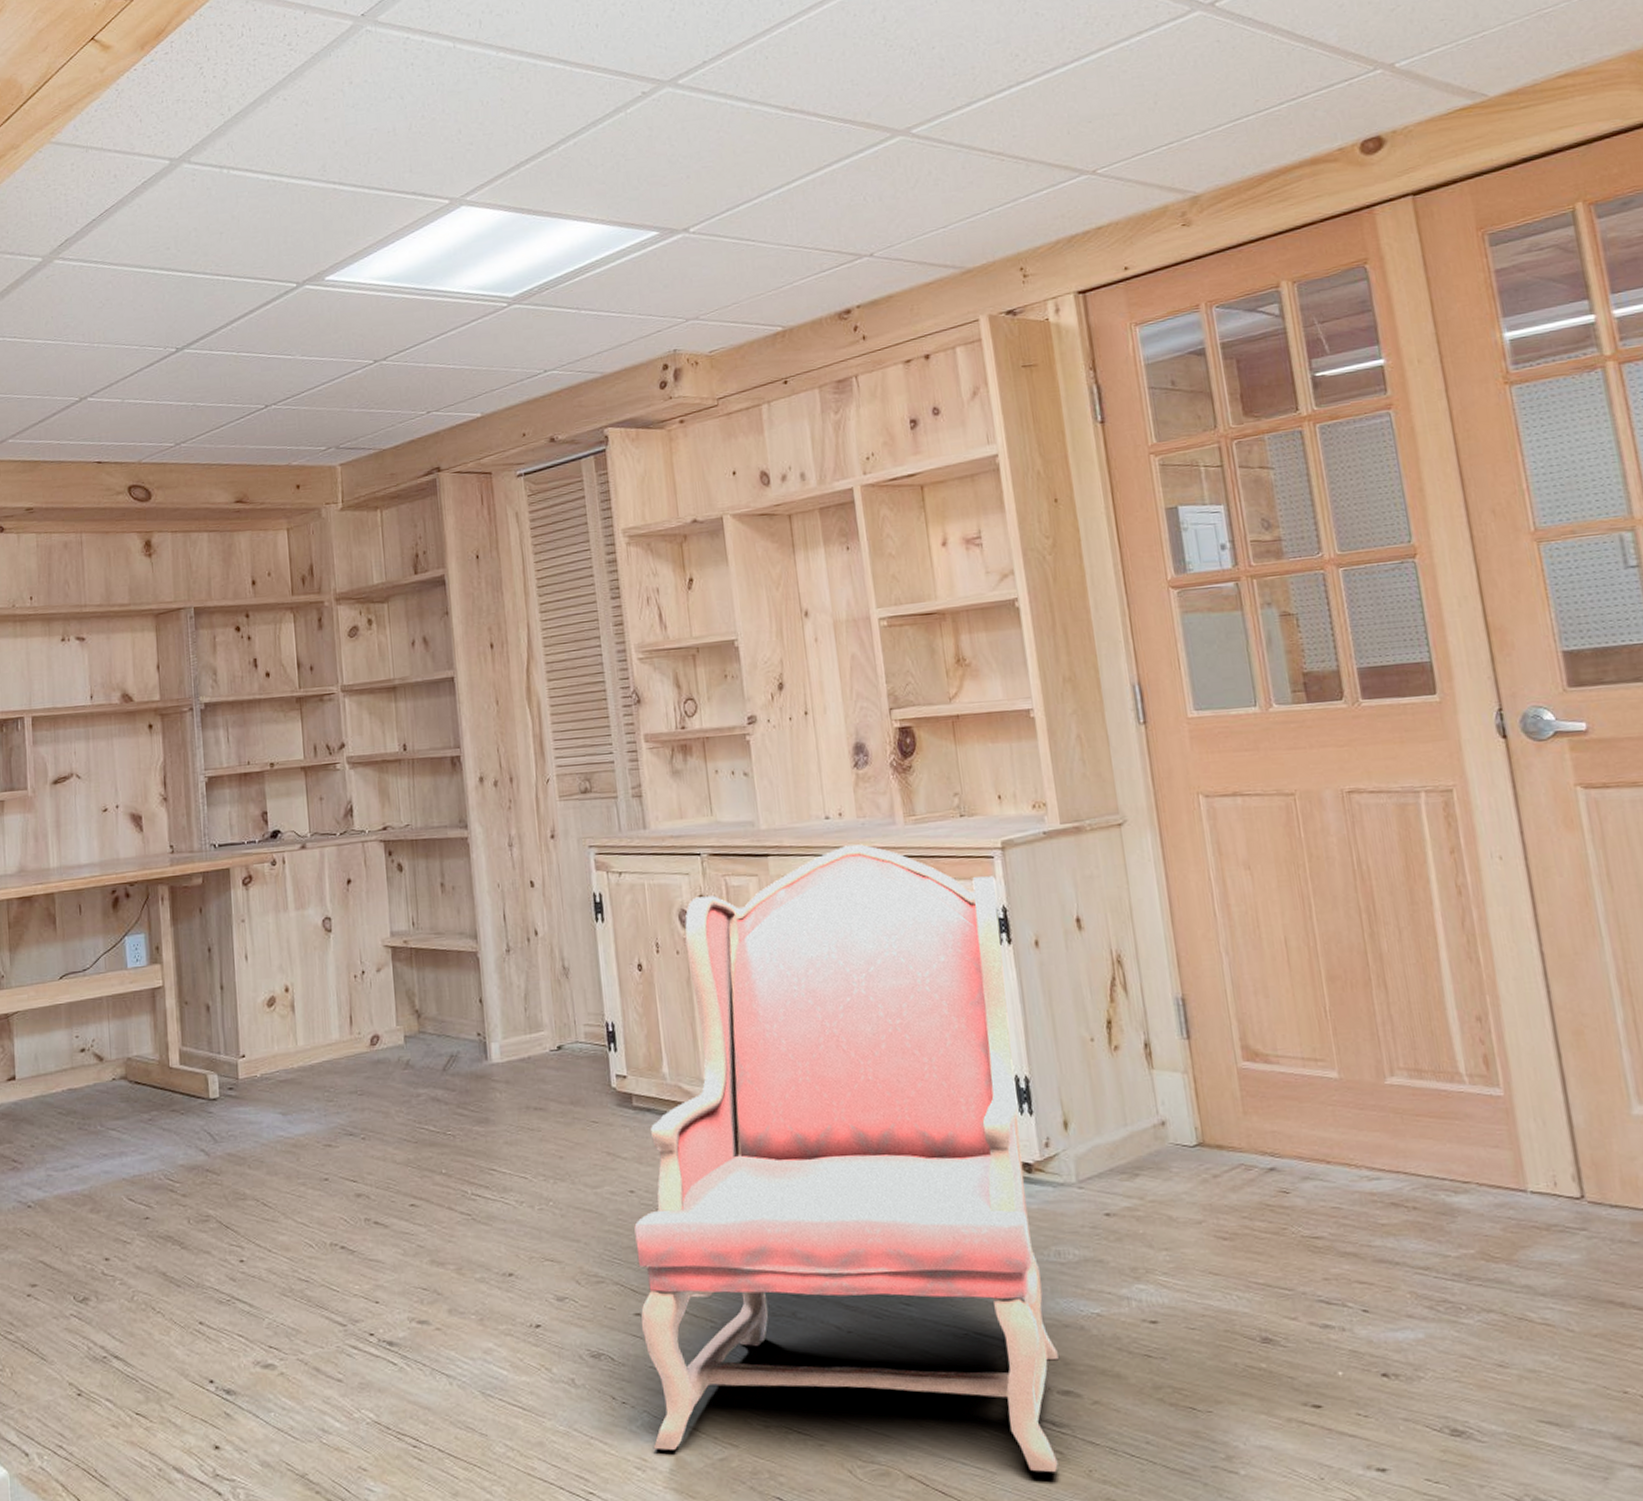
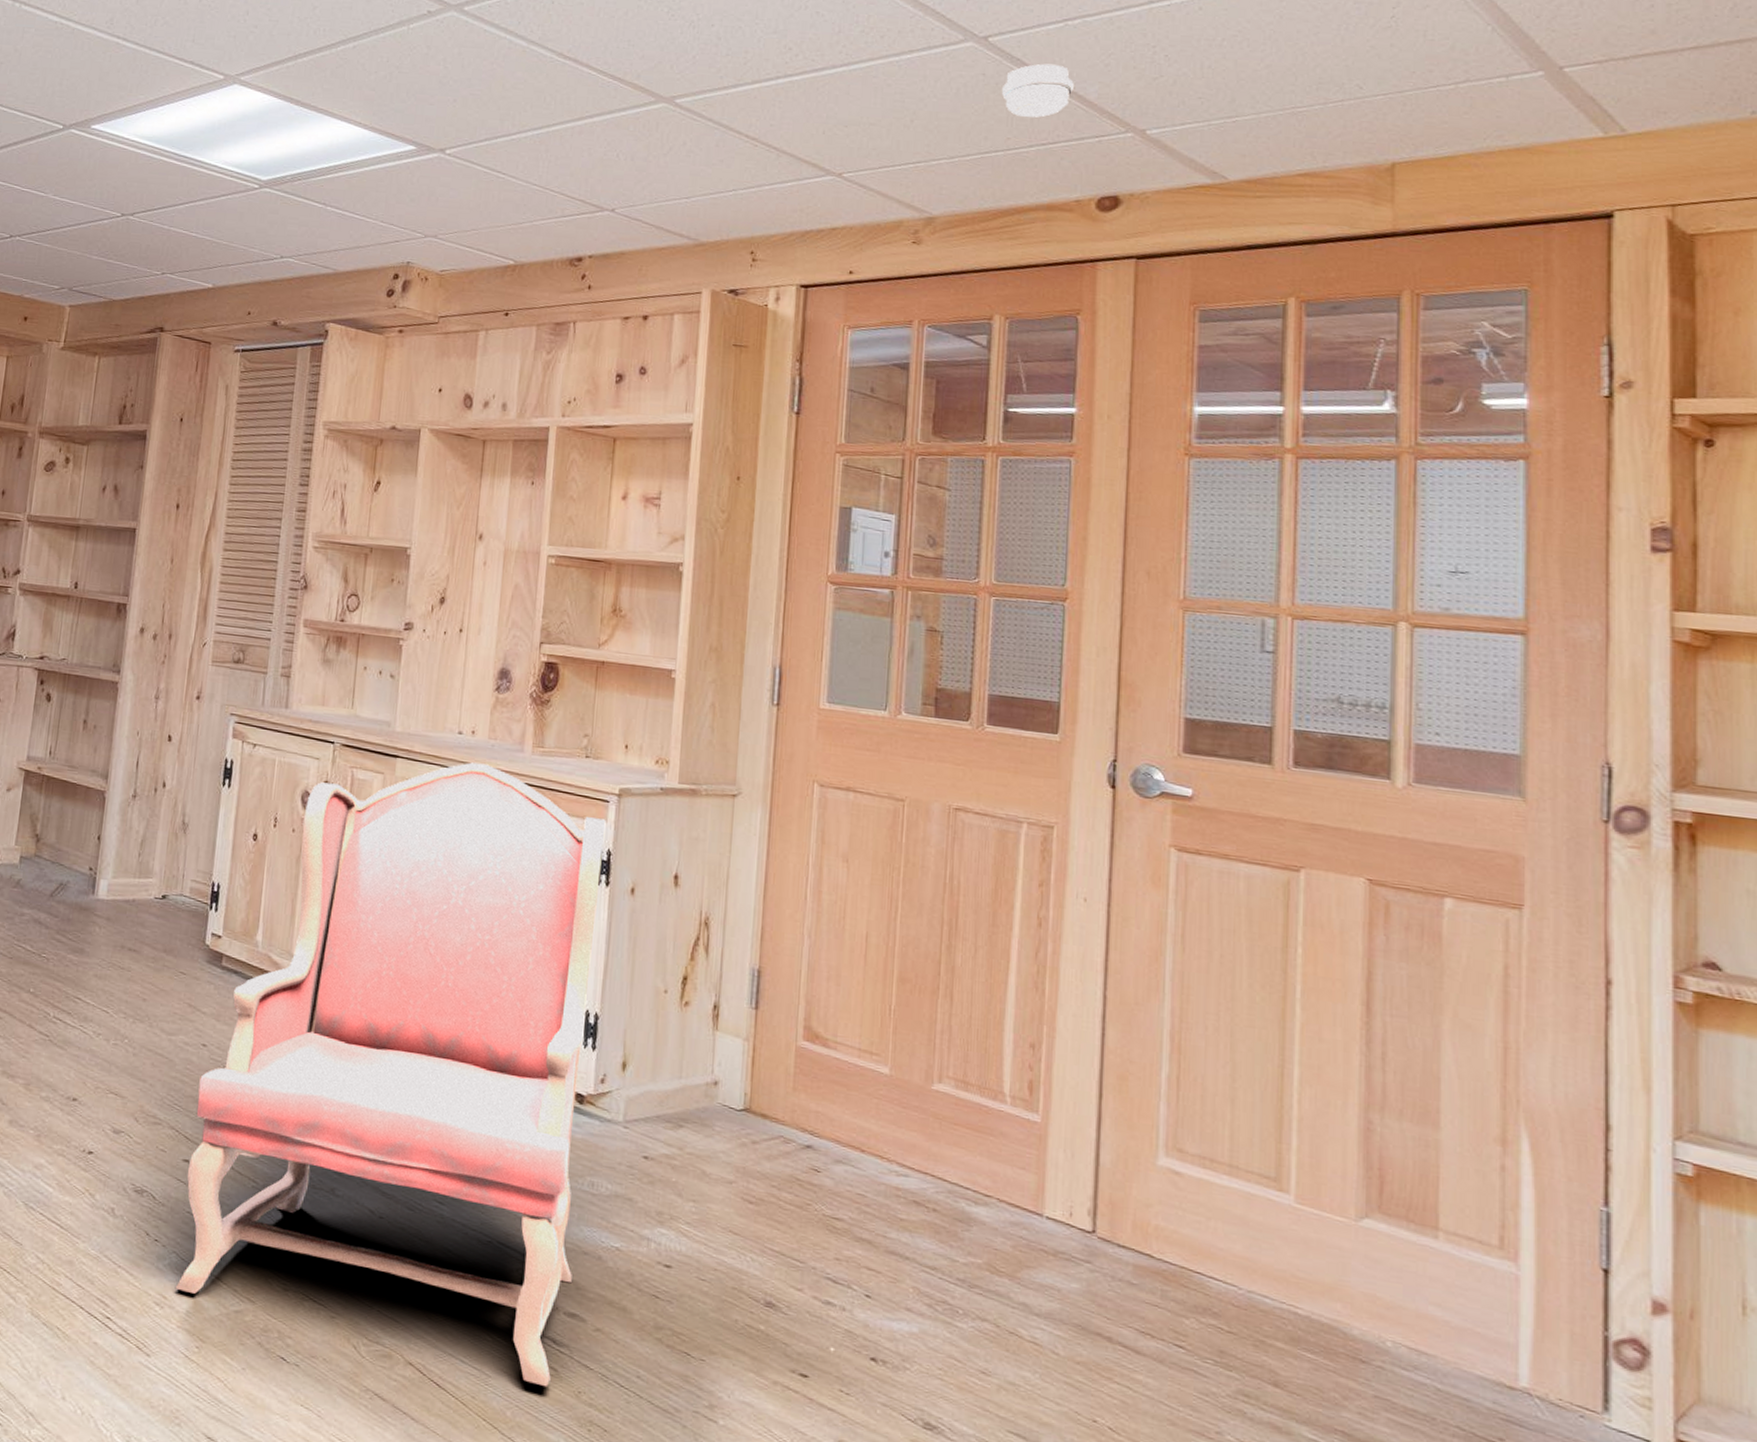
smoke detector: none [1239,16,1313,76] -> present [1001,63,1074,118]

